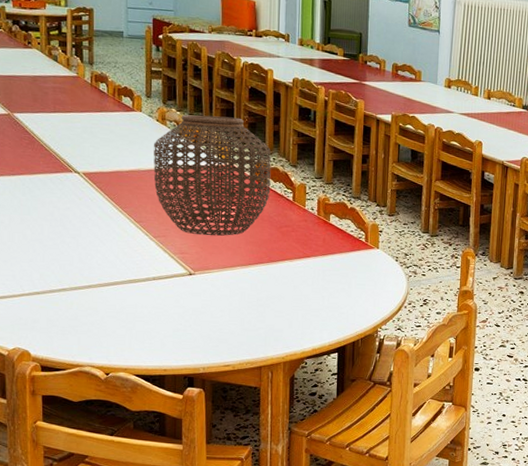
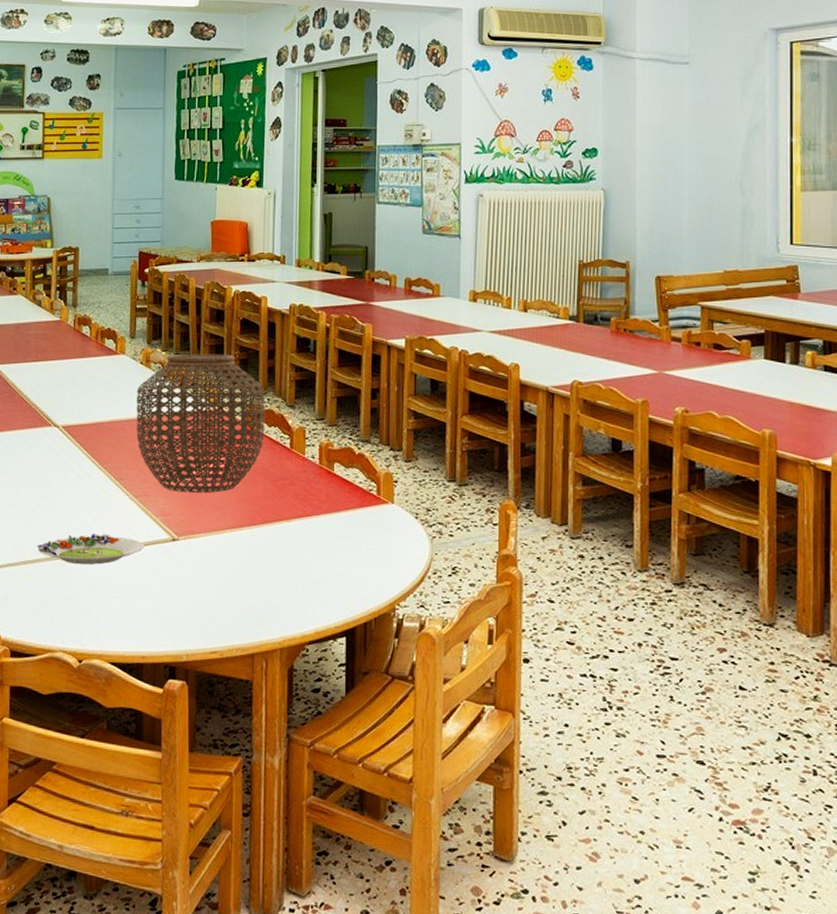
salad plate: none [62,268,164,294] -> present [36,534,145,565]

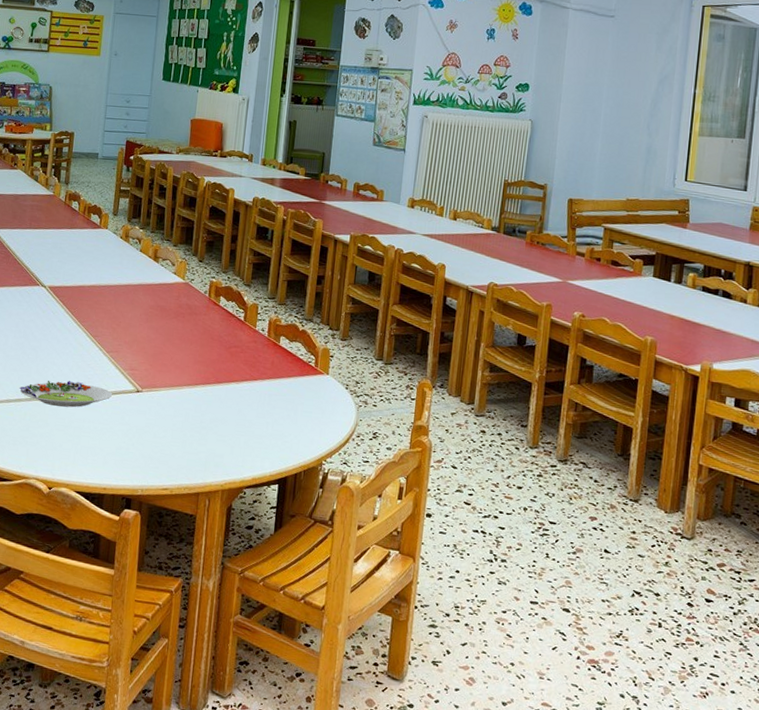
woven basket: present [136,353,266,494] -> none [112,232,226,354]

